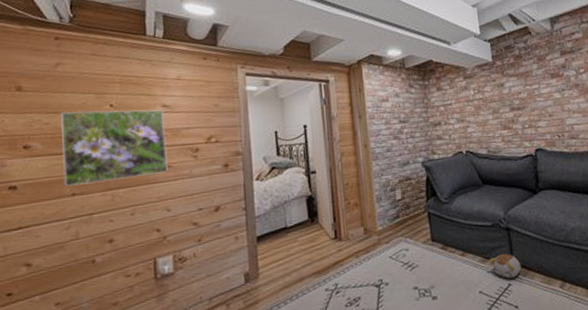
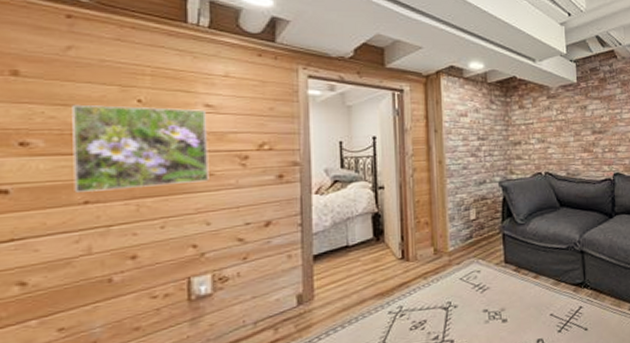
plush toy: present [489,253,522,279] -> none [562,276,593,301]

